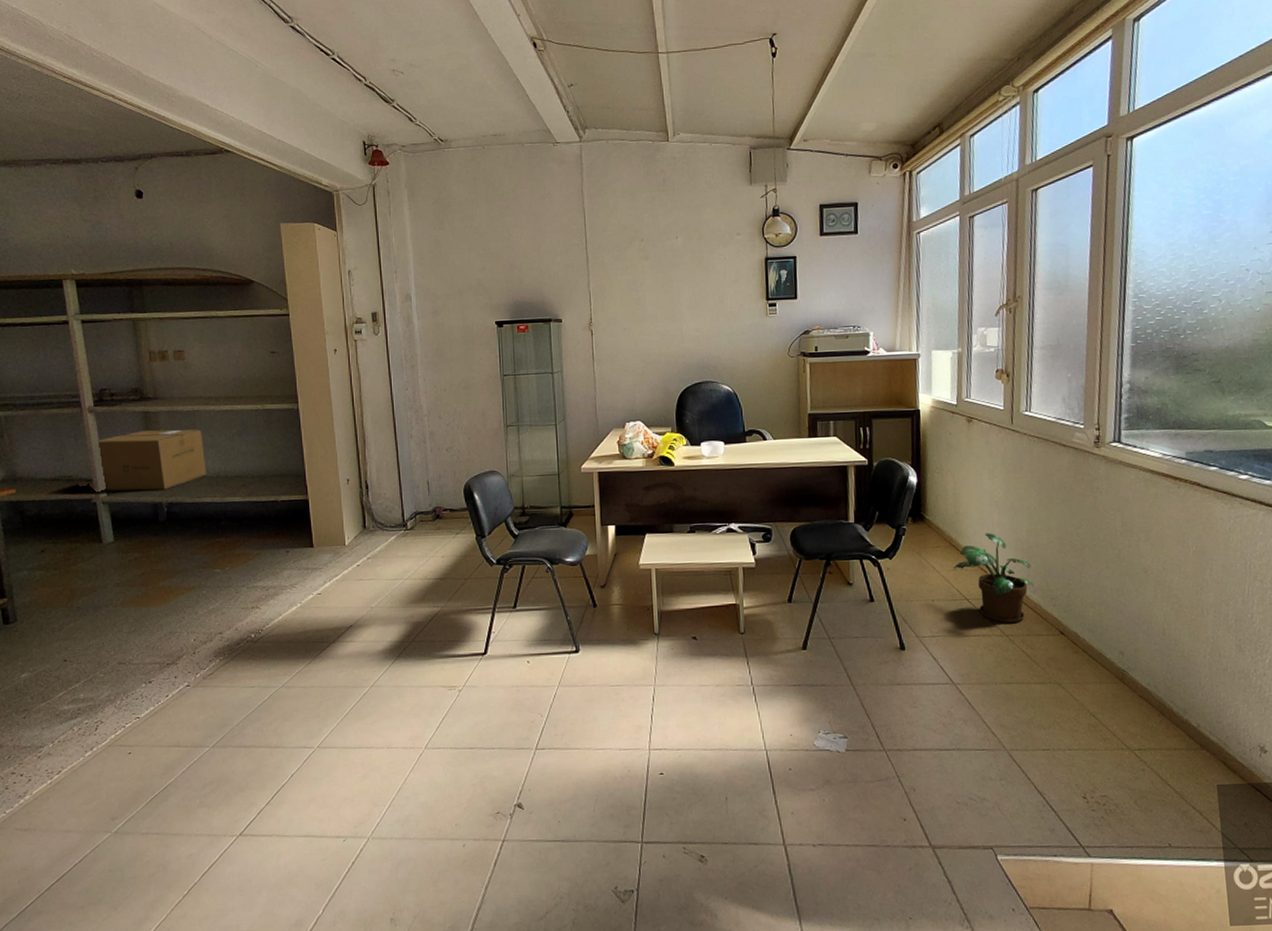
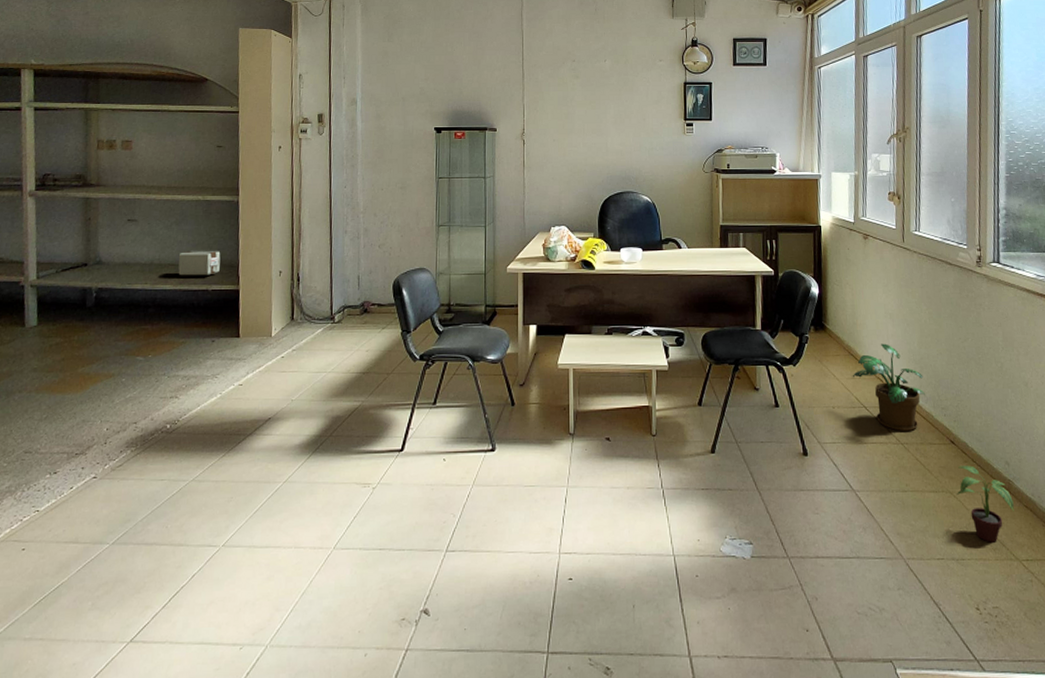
box: present [96,429,207,491] -> none [32,216,141,275]
box: none [244,461,287,488] -> present [178,250,221,276]
potted plant: none [1064,656,1128,733] -> present [956,465,1014,543]

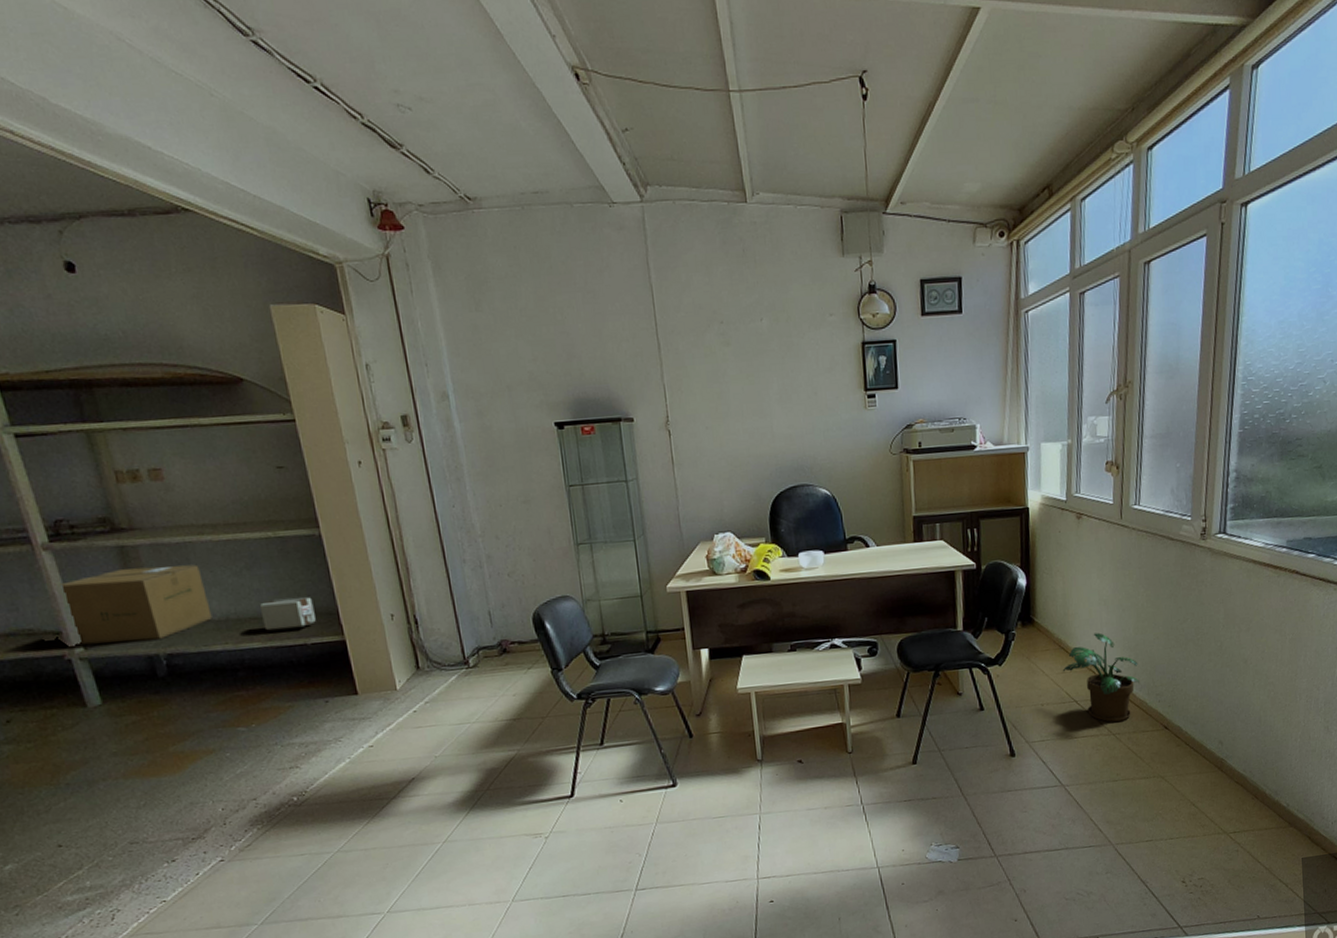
box: none [32,216,141,275] -> present [59,564,213,646]
potted plant: present [956,465,1014,543] -> none [1167,749,1225,820]

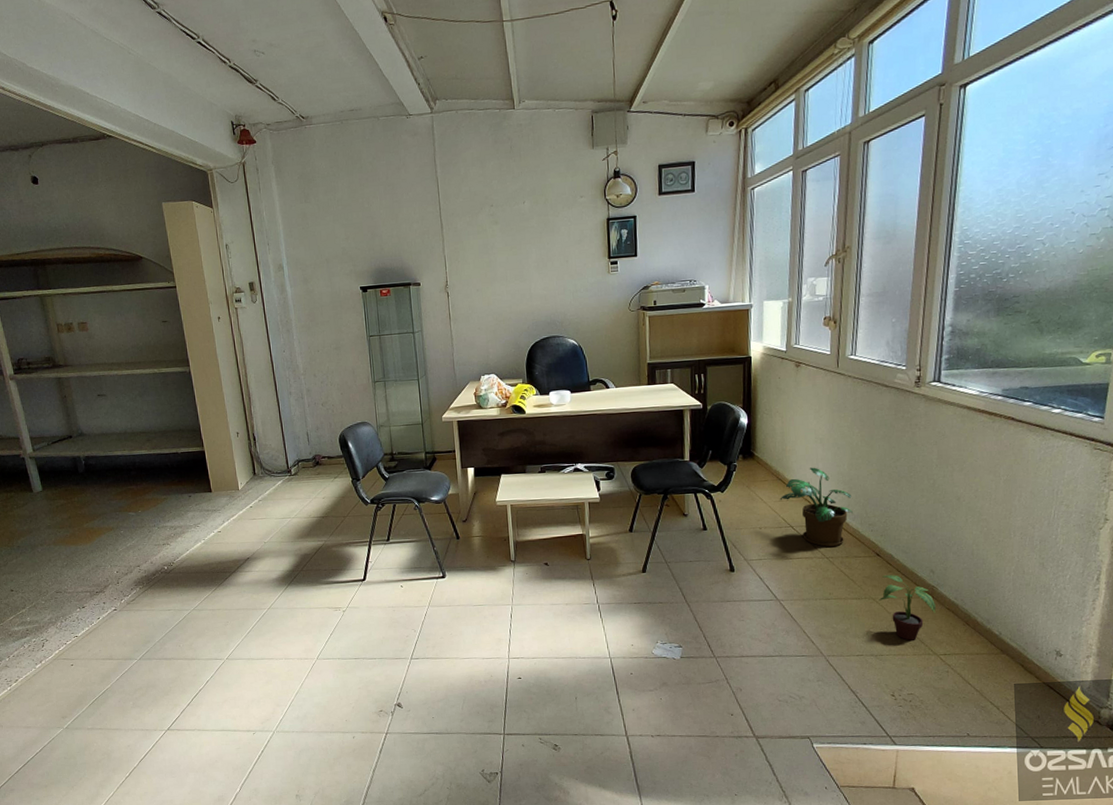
box: present [59,564,213,646] -> none [19,392,116,448]
box: present [259,597,316,631] -> none [147,418,185,442]
potted plant: none [1167,749,1225,820] -> present [878,575,936,641]

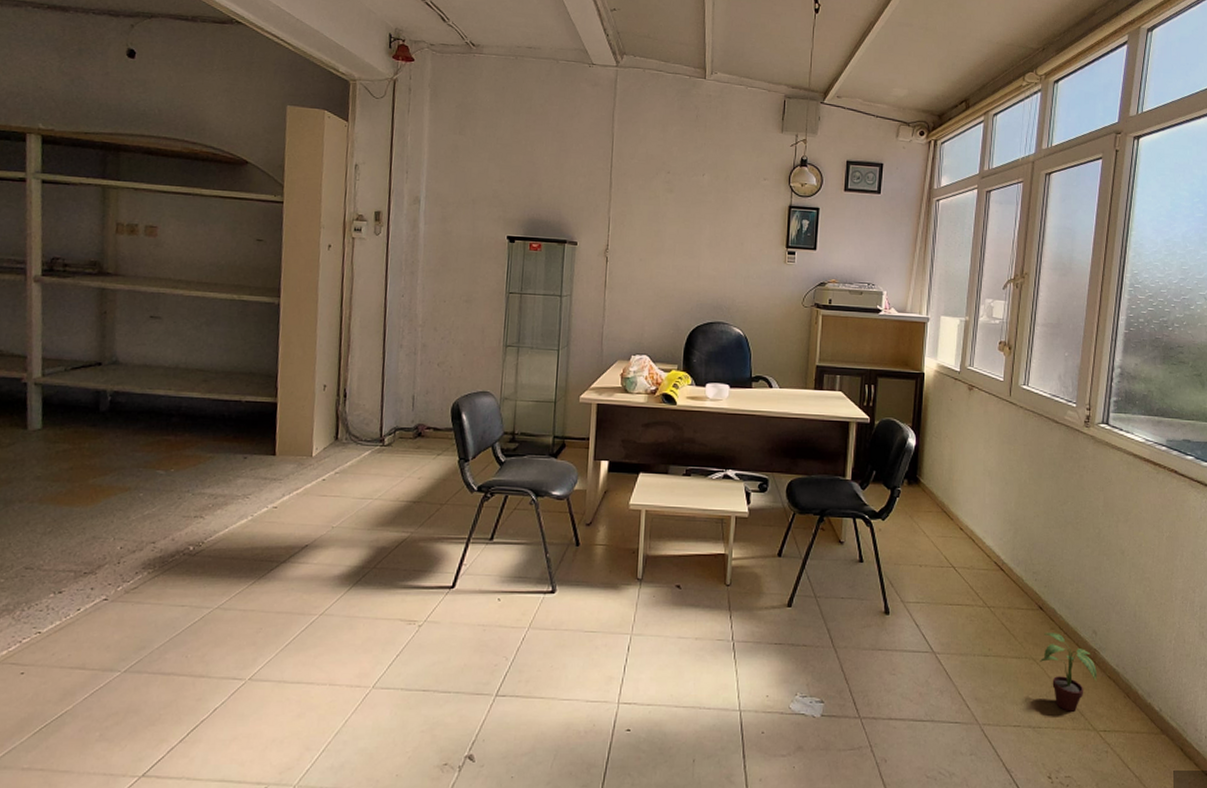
potted plant: present [779,467,853,548] -> none [943,502,1017,595]

